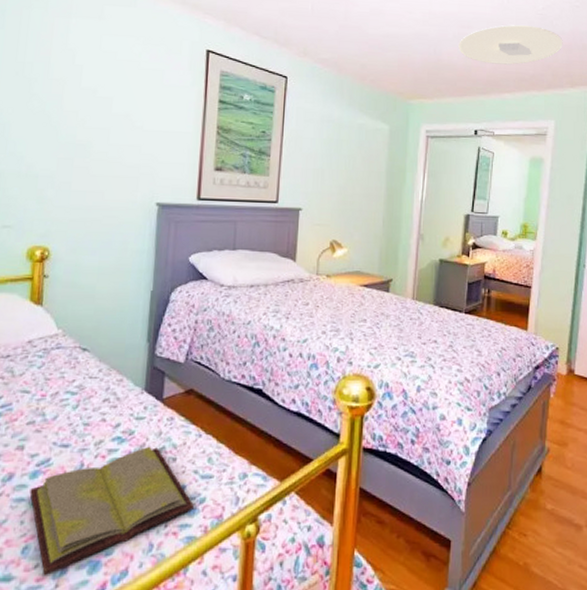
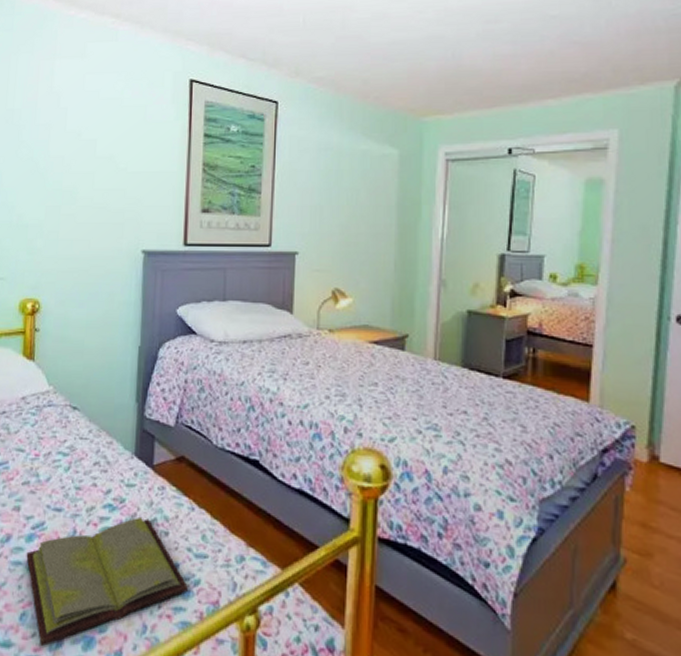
ceiling light: present [458,25,563,65] -> none [484,11,627,64]

